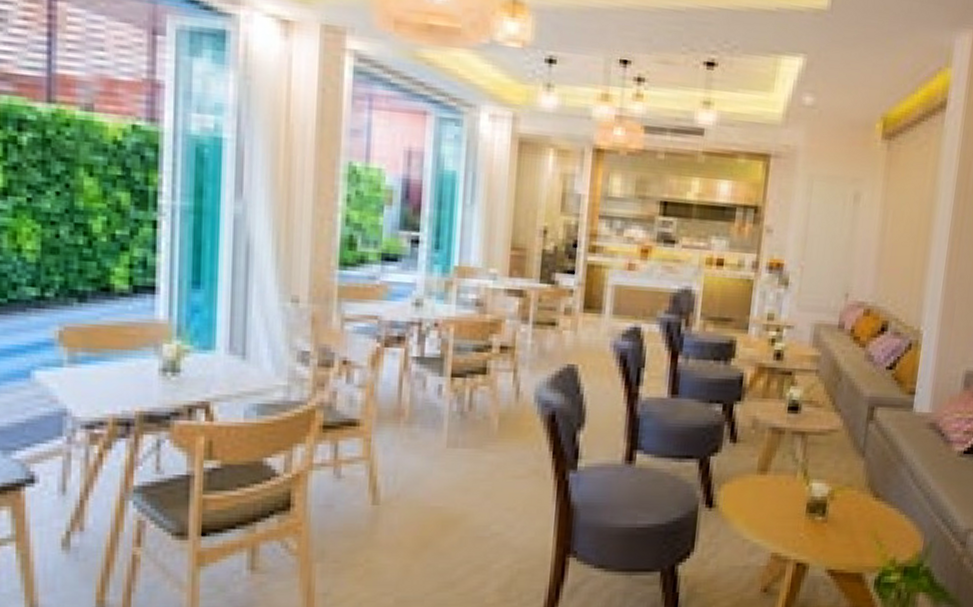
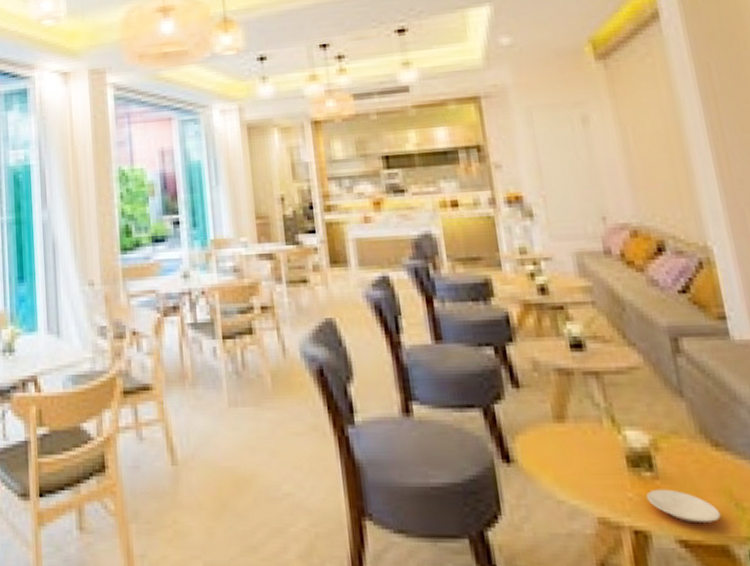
saucer: none [813,530,864,556] -> present [645,489,721,522]

